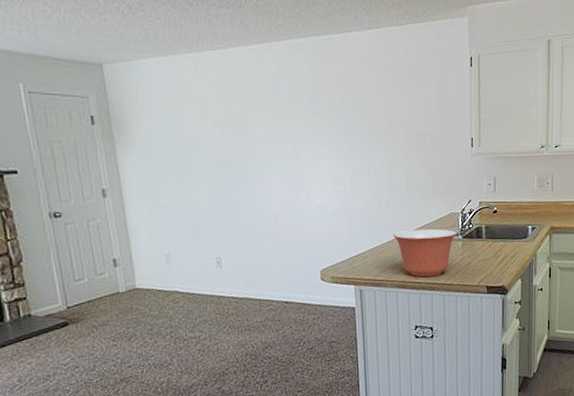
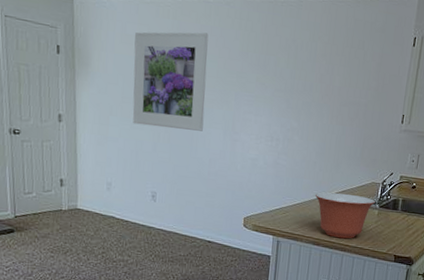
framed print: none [175,81,262,188] -> present [132,32,209,131]

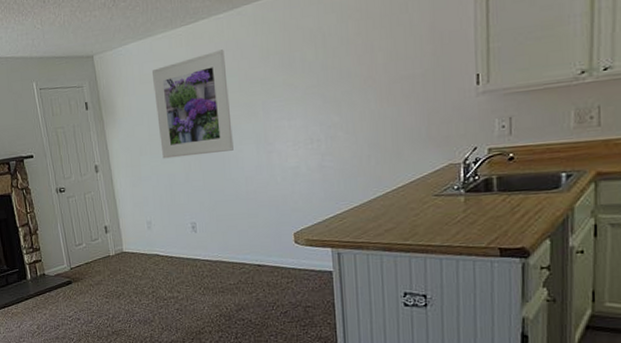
mixing bowl: present [314,192,375,239] -> none [375,183,458,239]

